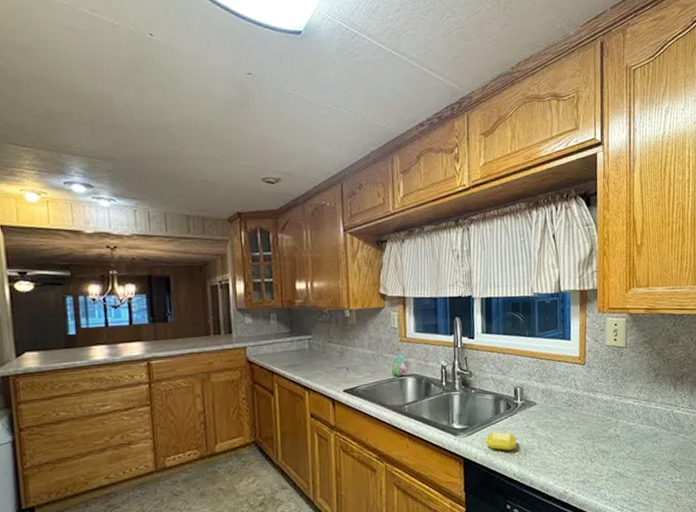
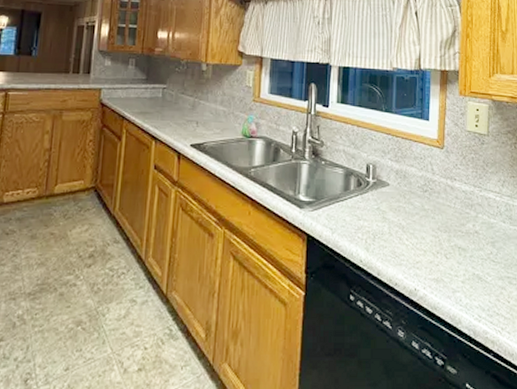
soap bar: present [486,431,517,451] -> none [333,209,366,233]

